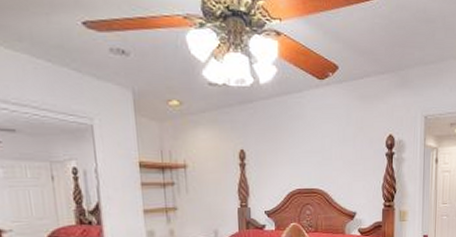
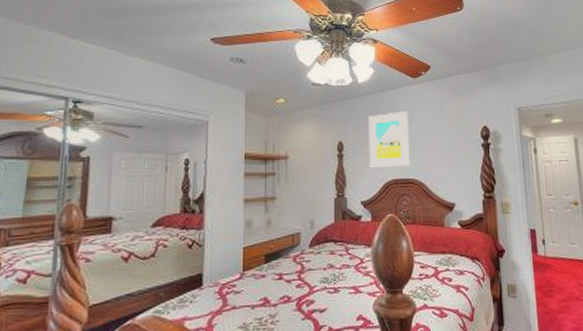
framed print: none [271,118,314,177] -> present [368,112,410,167]

